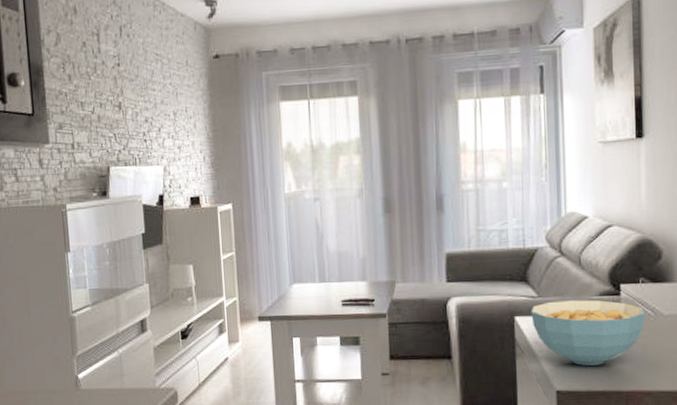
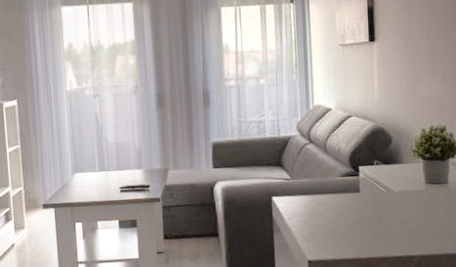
cereal bowl: present [531,300,645,366] -> none [286,180,379,238]

